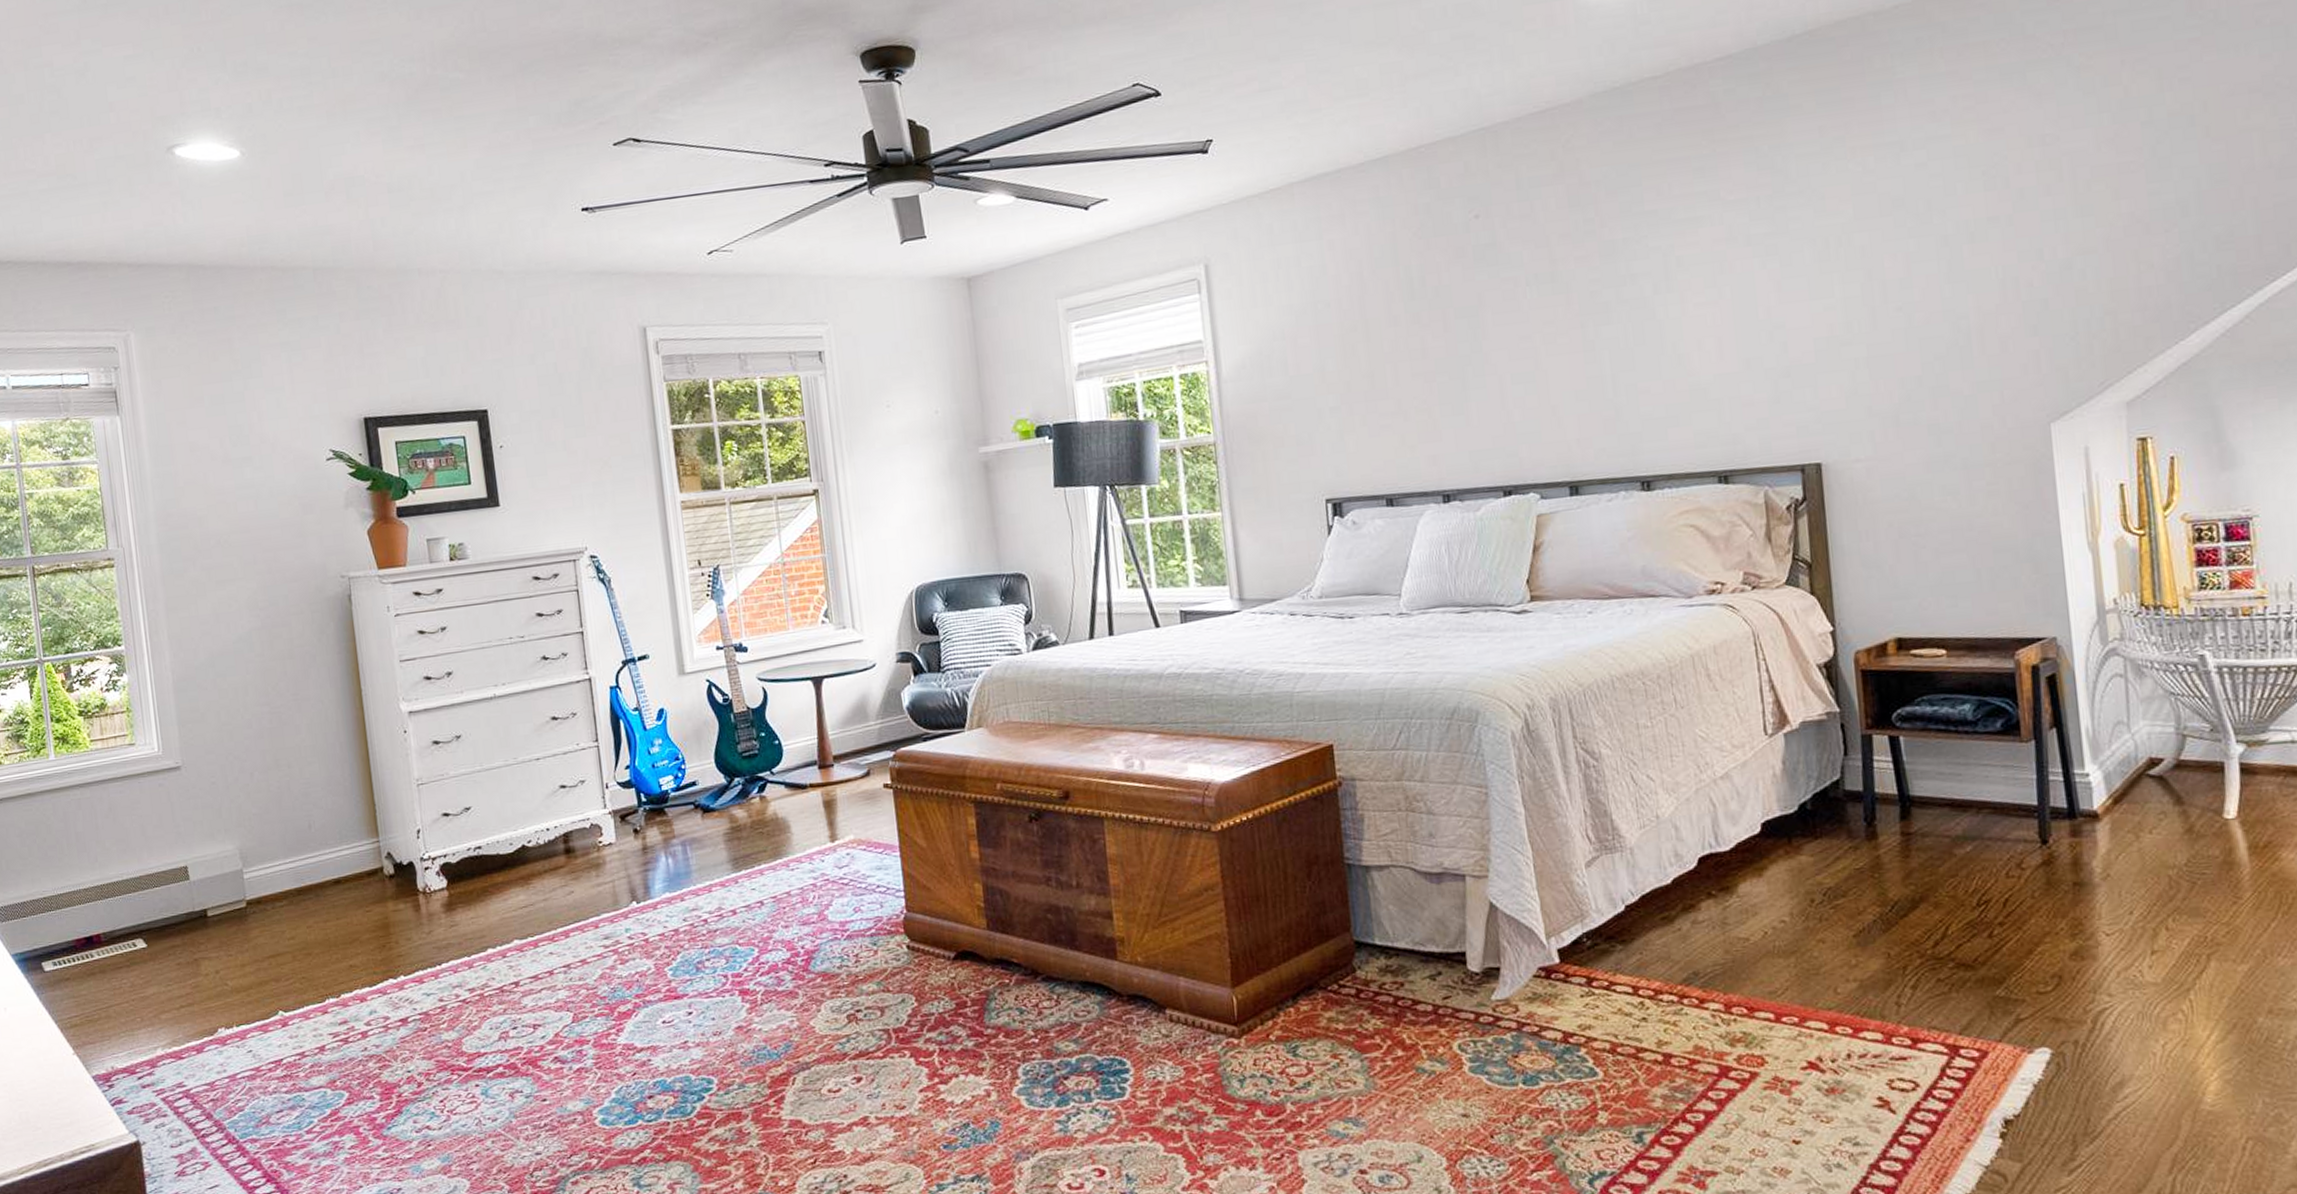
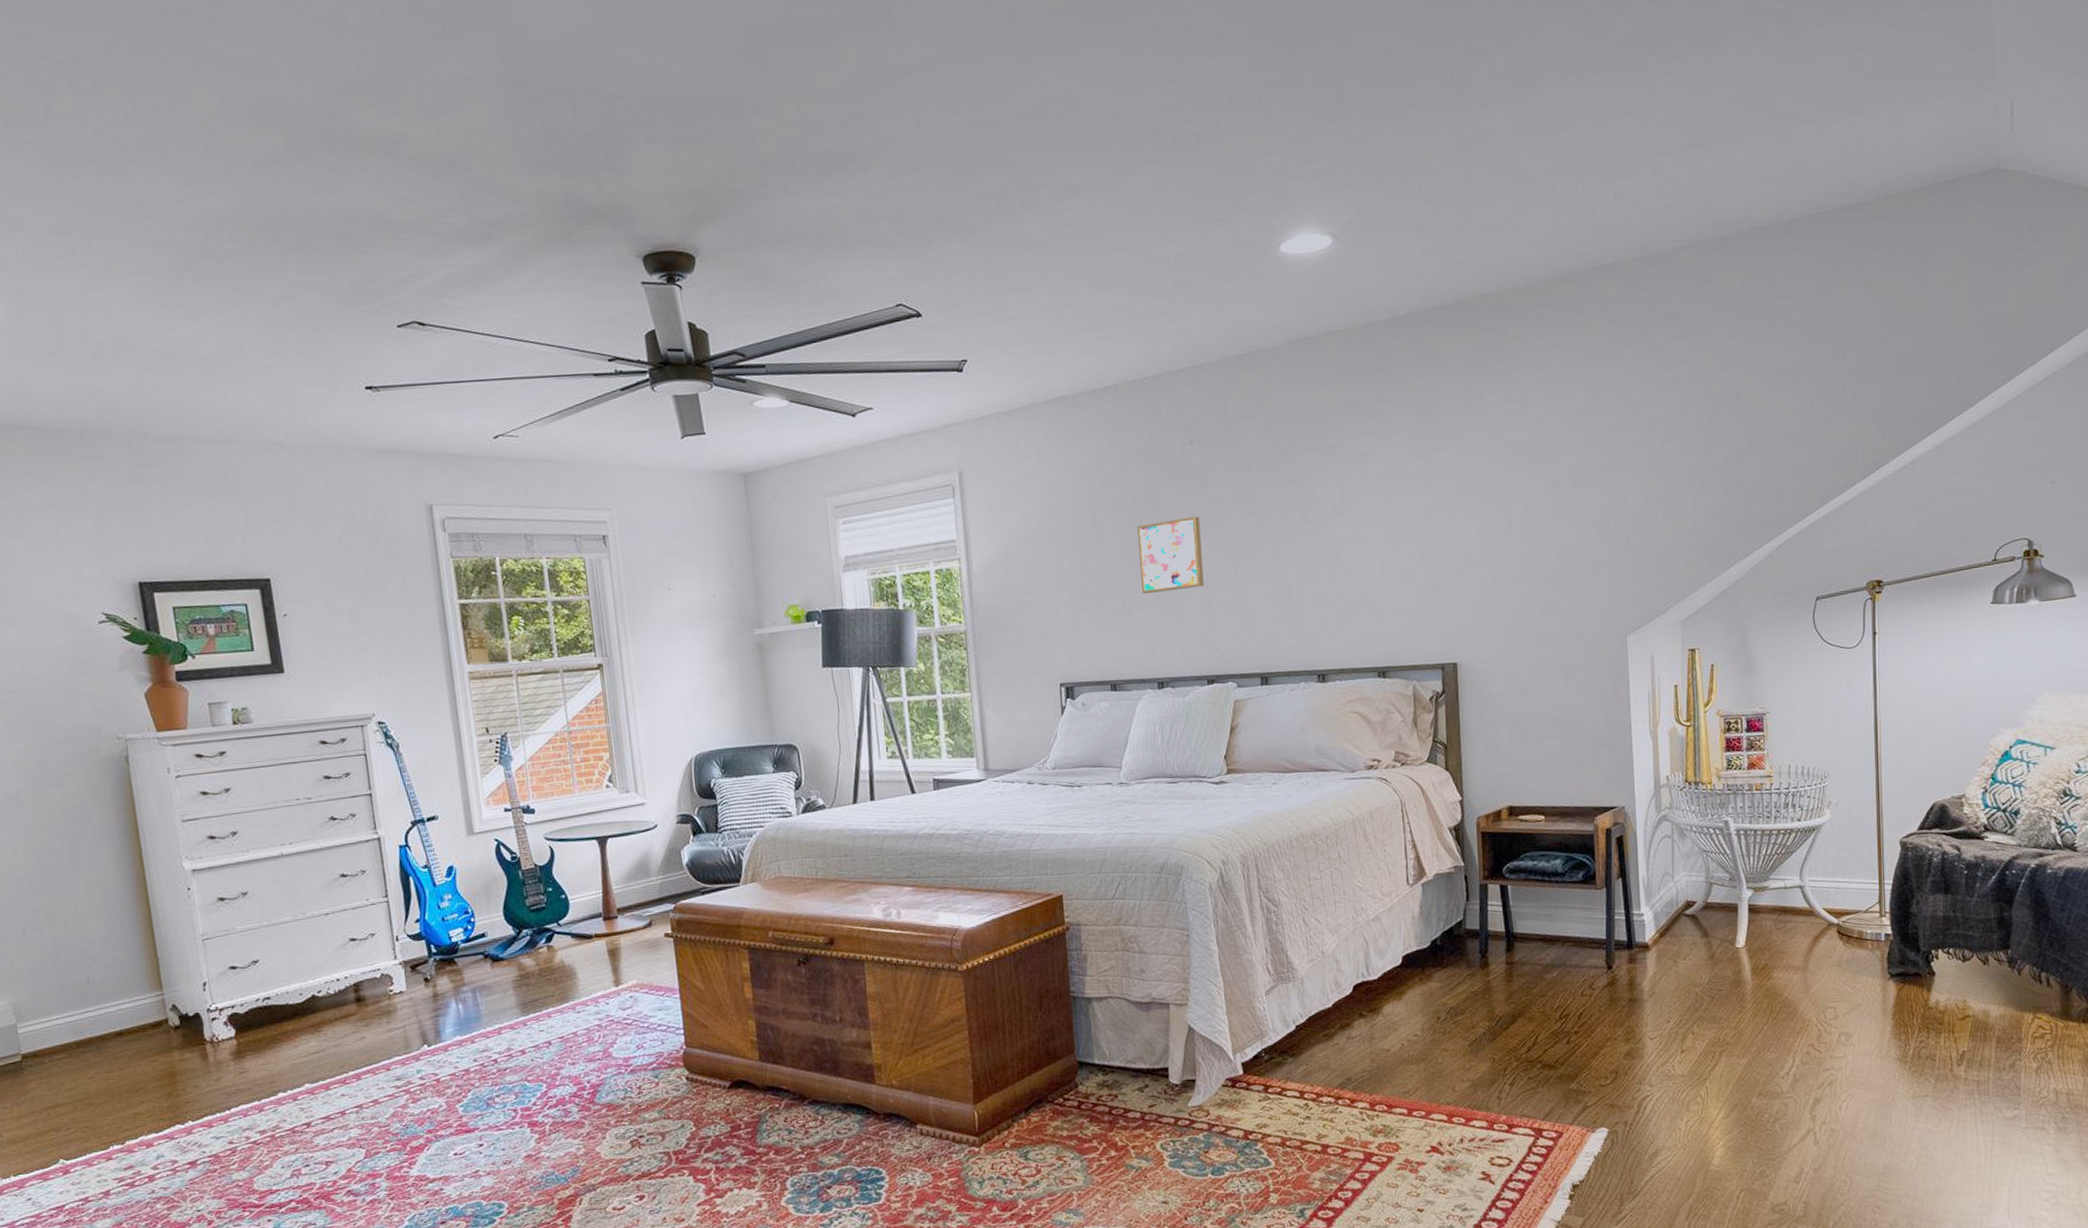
wall art: none [1414,301,1497,393] -> present [1137,516,1204,594]

